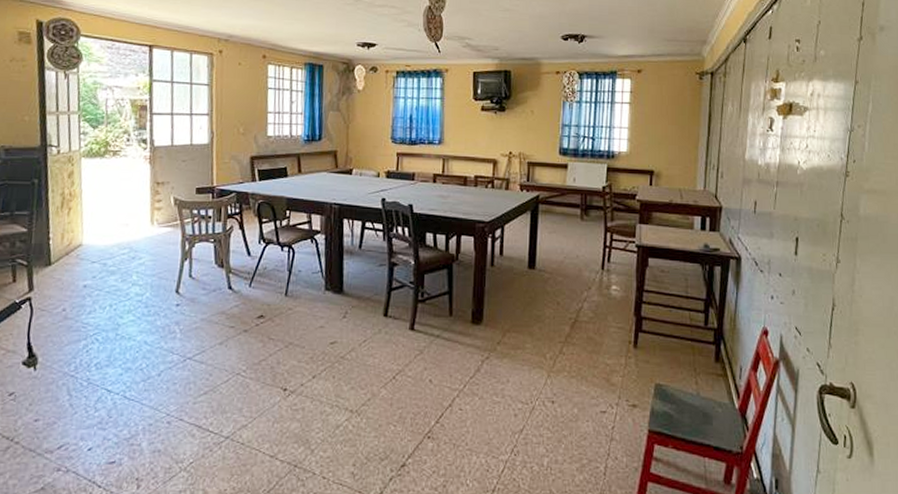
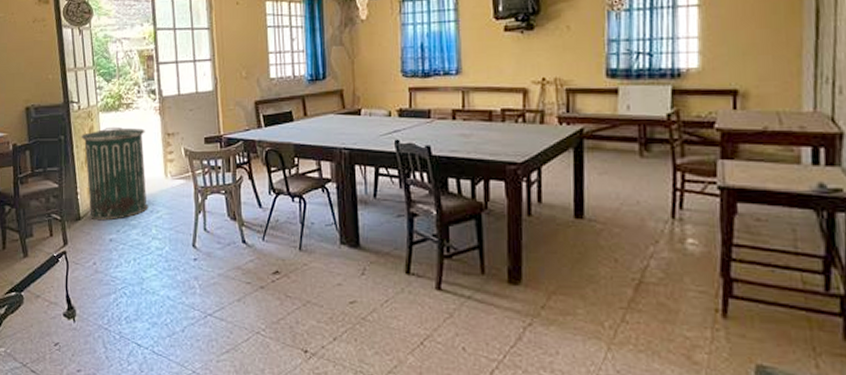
trash can: none [58,172,132,266] -> present [81,126,149,220]

